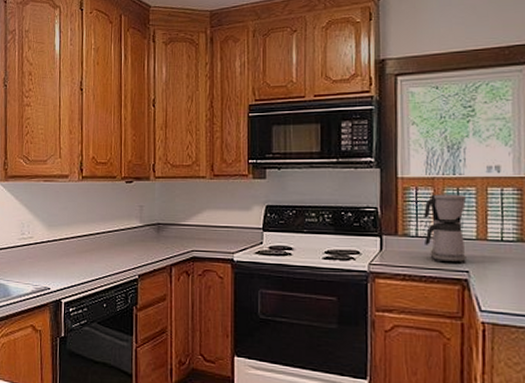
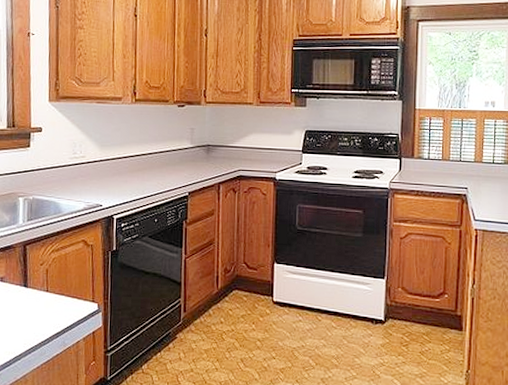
coffee maker: present [424,194,466,264] -> none [435,123,468,182]

